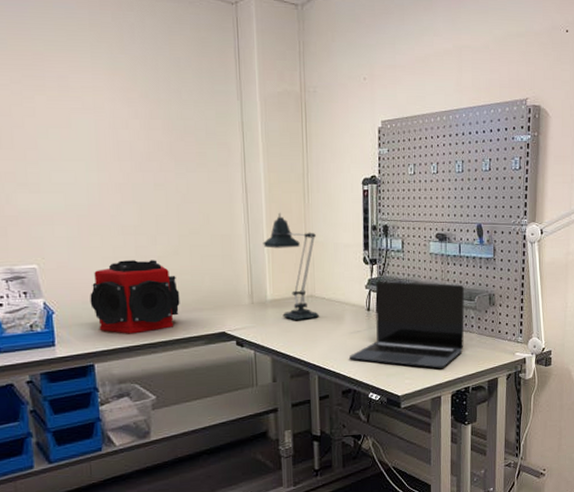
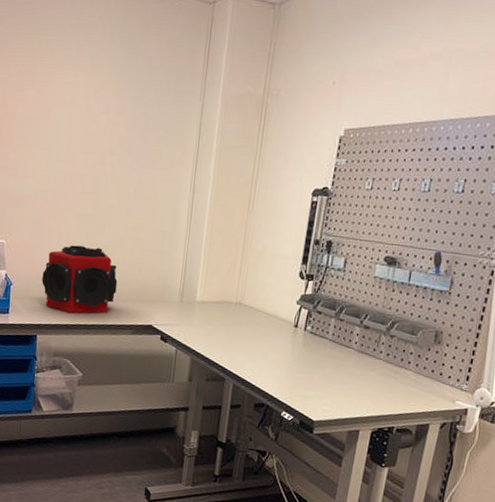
desk lamp: present [263,212,320,321] -> none [201,215,255,326]
laptop: present [348,280,465,368] -> none [267,299,407,402]

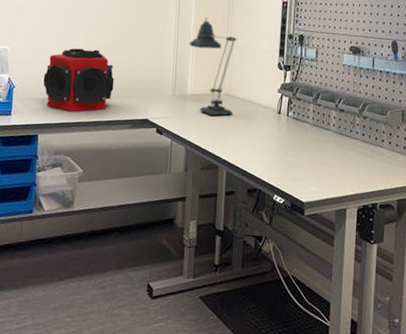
desk lamp: none [201,215,255,326] -> present [189,17,236,116]

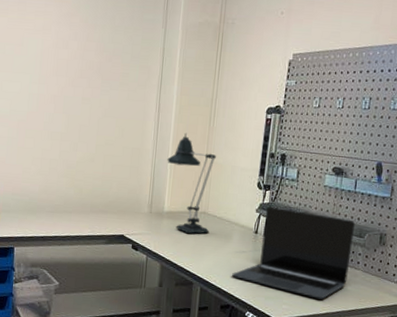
speaker: present [43,48,114,112] -> none [18,161,90,226]
laptop: none [256,87,376,180] -> present [231,207,355,300]

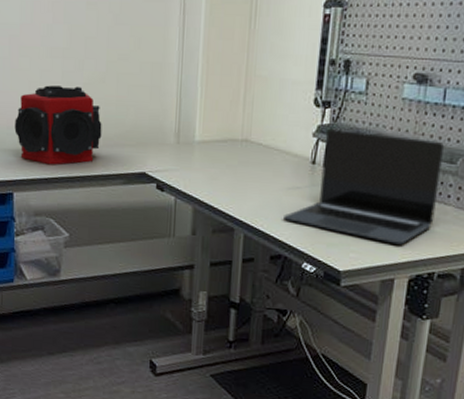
speaker: none [18,161,90,226] -> present [14,85,102,166]
desk lamp: present [167,132,216,234] -> none [196,39,259,168]

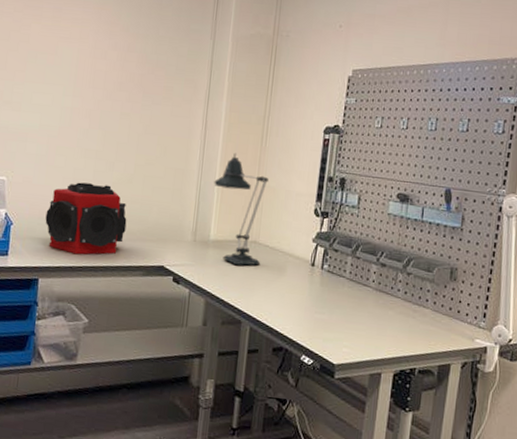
desk lamp: none [196,39,259,168] -> present [214,152,269,266]
laptop: present [282,129,444,245] -> none [284,236,422,342]

